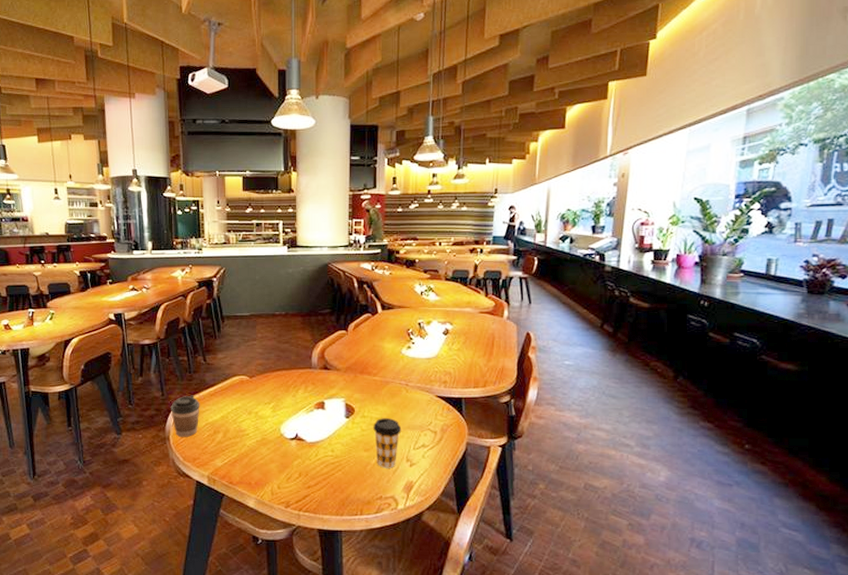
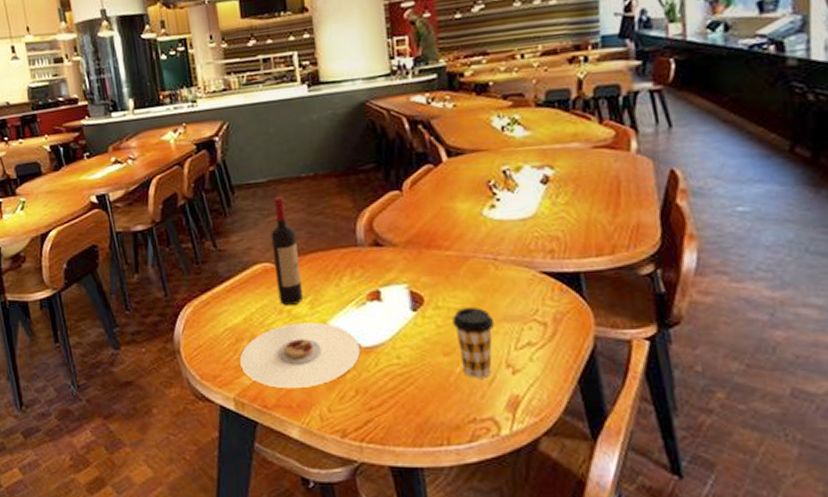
coffee cup: present [171,395,200,437] -> none [178,293,215,349]
plate: none [215,422,306,471] -> present [240,322,361,389]
wine bottle: none [248,327,268,409] -> present [270,196,304,306]

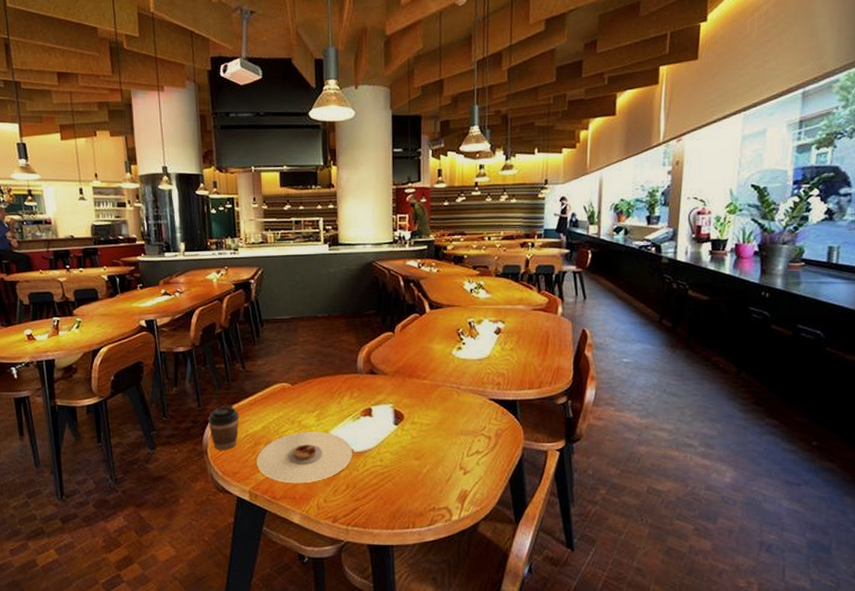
coffee cup: none [178,293,215,349] -> present [208,405,239,450]
wine bottle: present [270,196,304,306] -> none [290,330,312,418]
coffee cup: present [452,307,495,378] -> none [424,424,454,477]

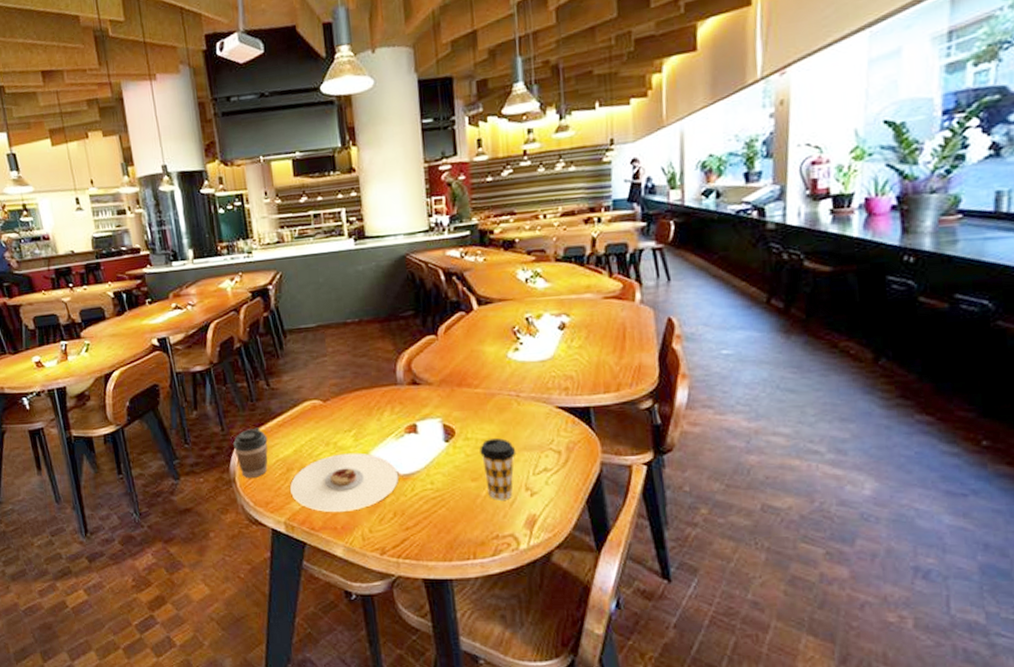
coffee cup: none [424,424,454,477] -> present [479,438,517,500]

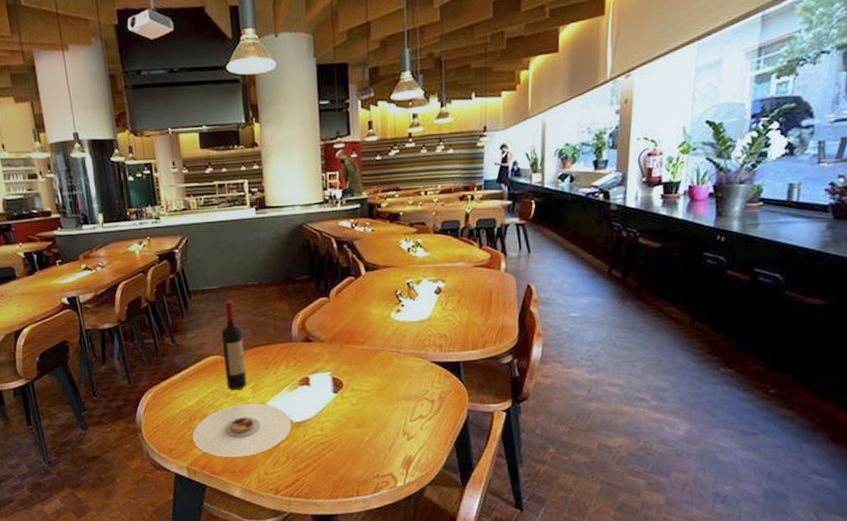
coffee cup: present [233,427,268,478] -> none [140,380,172,427]
wine bottle: none [319,339,349,439] -> present [221,300,247,391]
coffee cup: present [479,438,517,500] -> none [364,389,396,444]

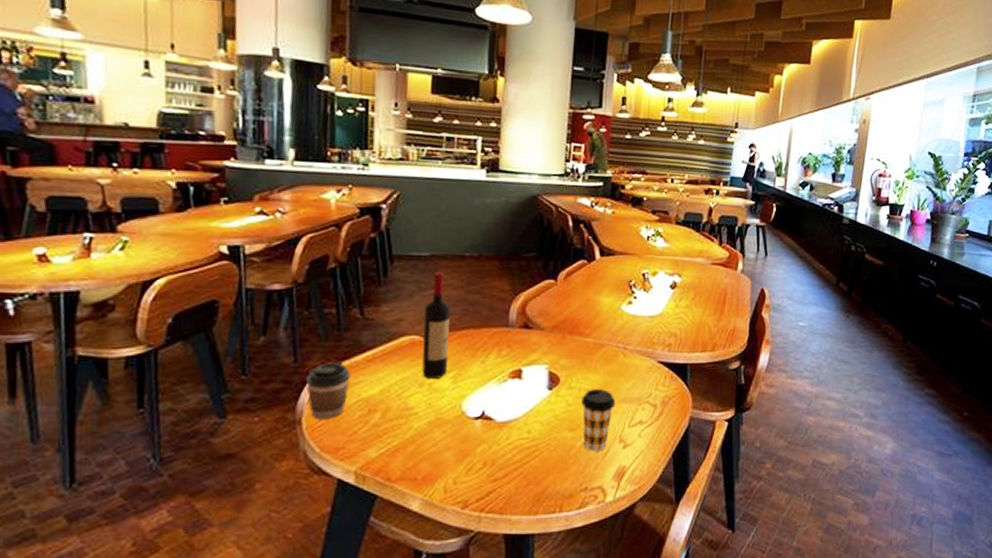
coffee cup: none [140,380,172,427] -> present [306,361,351,419]
plate: present [192,403,292,458] -> none [369,396,495,462]
coffee cup: none [364,389,396,444] -> present [581,389,616,452]

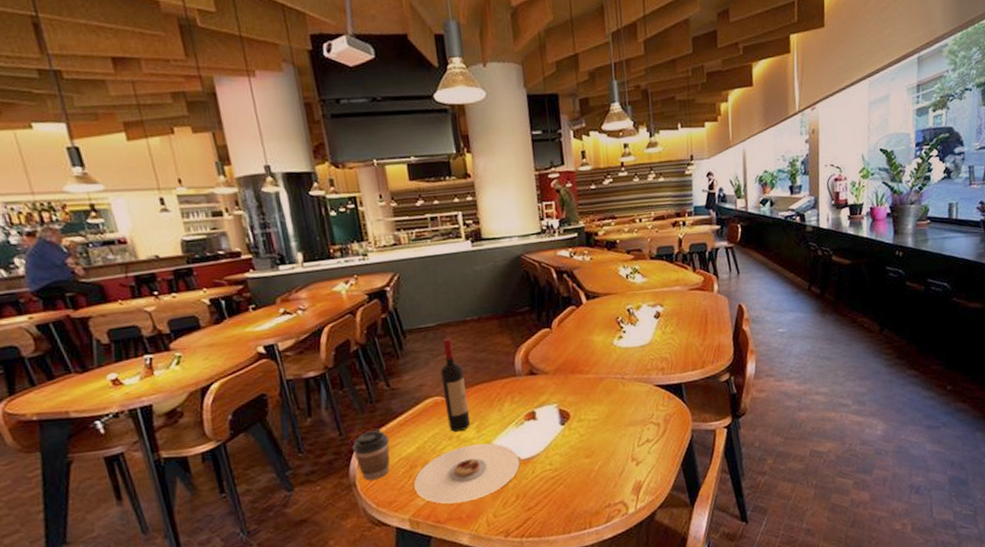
plate: none [369,396,495,462] -> present [414,443,520,504]
coffee cup: present [581,389,616,452] -> none [592,417,623,473]

